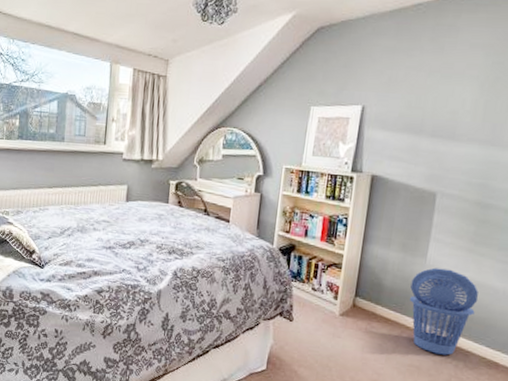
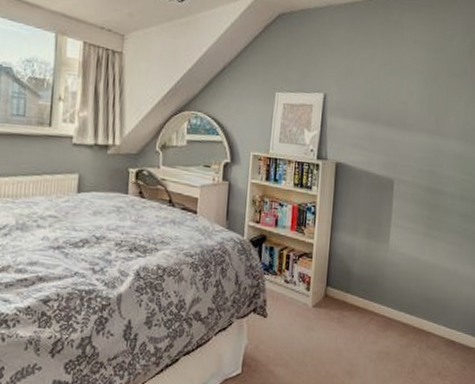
laundry basket: present [410,268,479,356] -> none [376,252,435,338]

